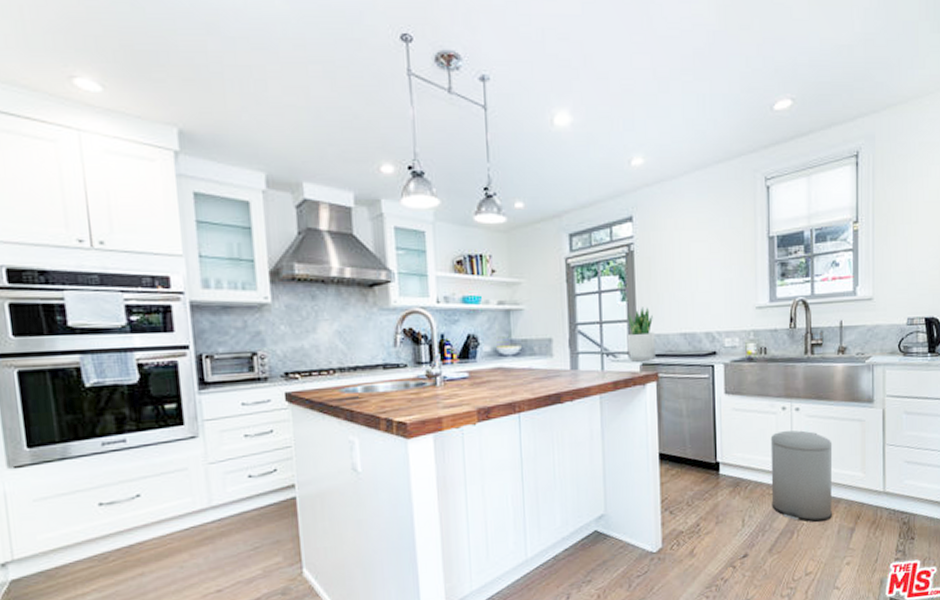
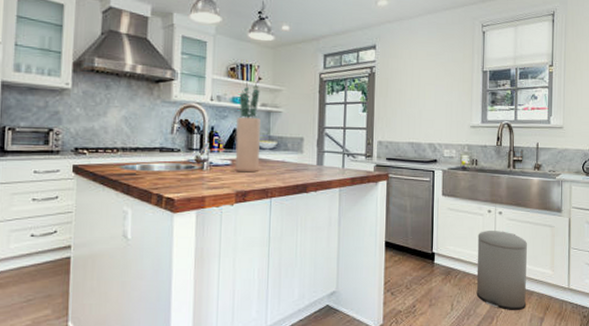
vase: none [470,276,502,386] -> present [235,82,260,173]
planter: present [627,307,655,362] -> none [365,118,388,163]

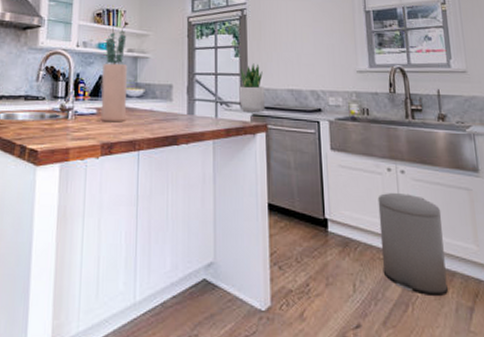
planter: none [365,118,388,163] -> present [239,63,265,112]

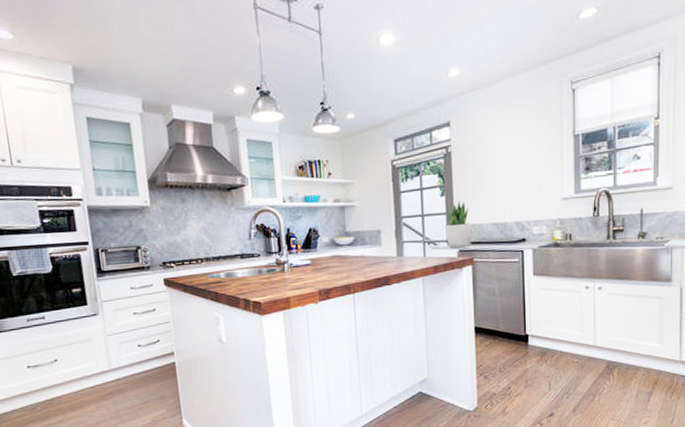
vase: present [100,27,127,123] -> none [311,178,339,271]
pedal bin: present [377,193,448,296] -> none [575,307,632,387]

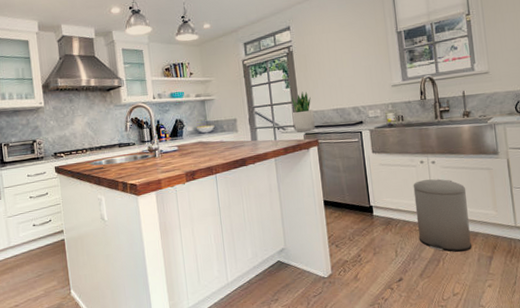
pedal bin: none [575,307,632,387] -> present [413,179,472,252]

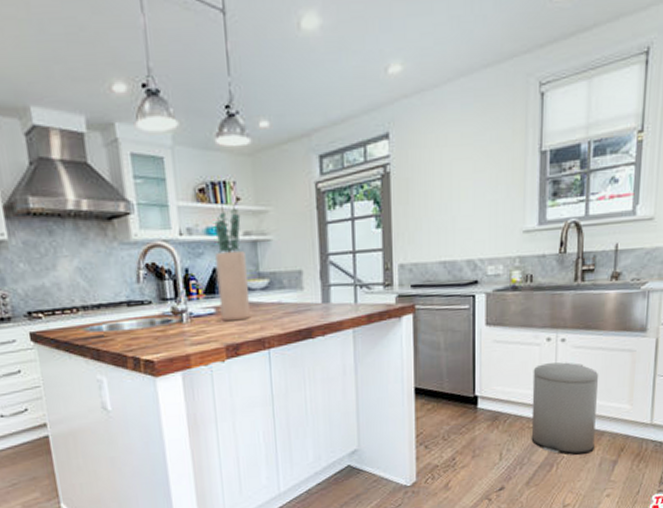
vase: none [176,77,202,156] -> present [214,204,250,322]
planter: present [291,91,315,132] -> none [382,234,412,293]

